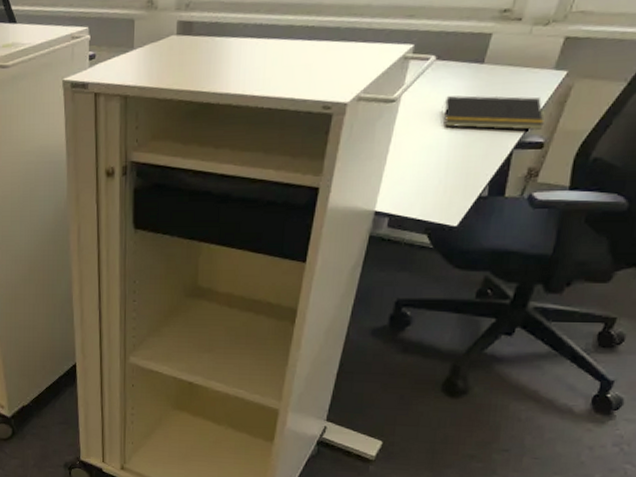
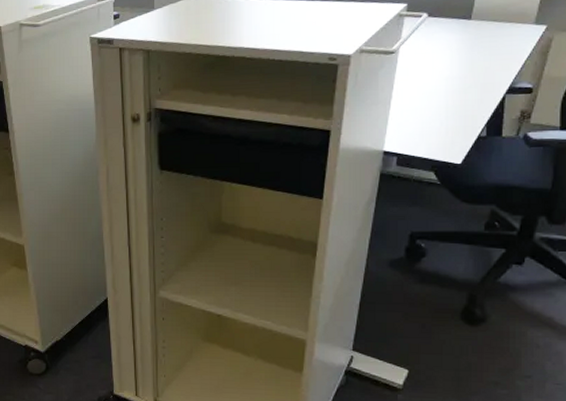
notepad: present [442,95,544,131] -> none [437,47,531,78]

